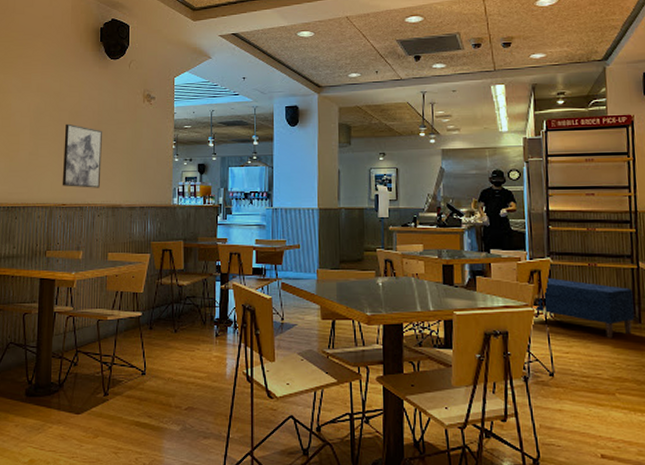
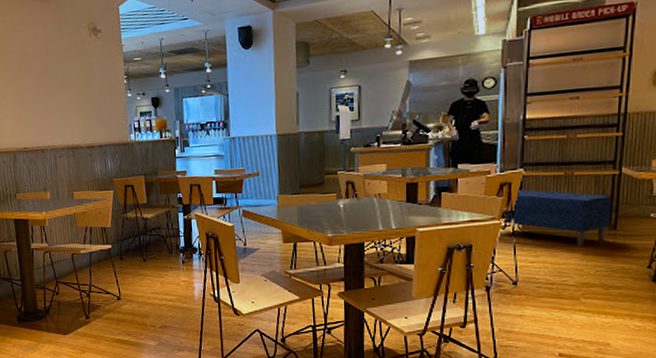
wall art: present [62,123,102,188] -> none [15,66,58,131]

